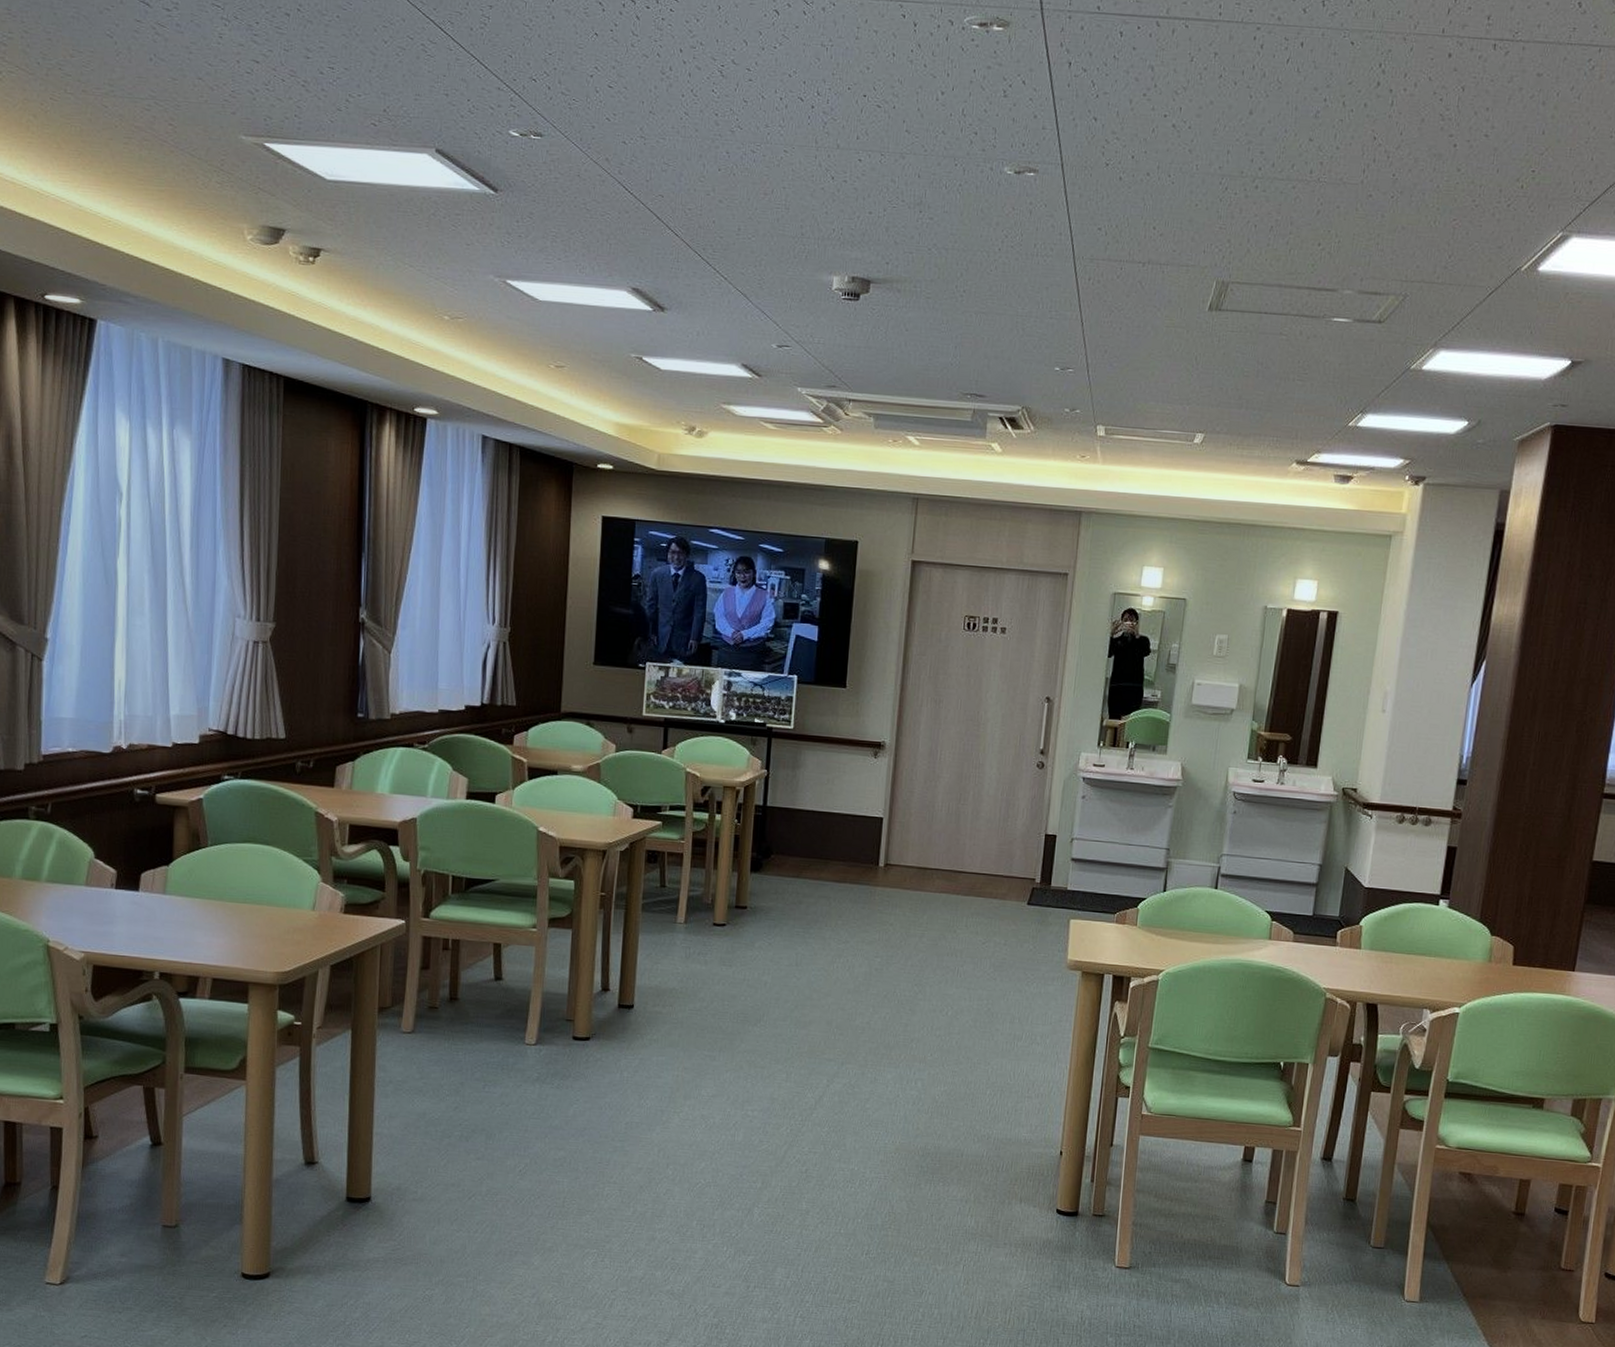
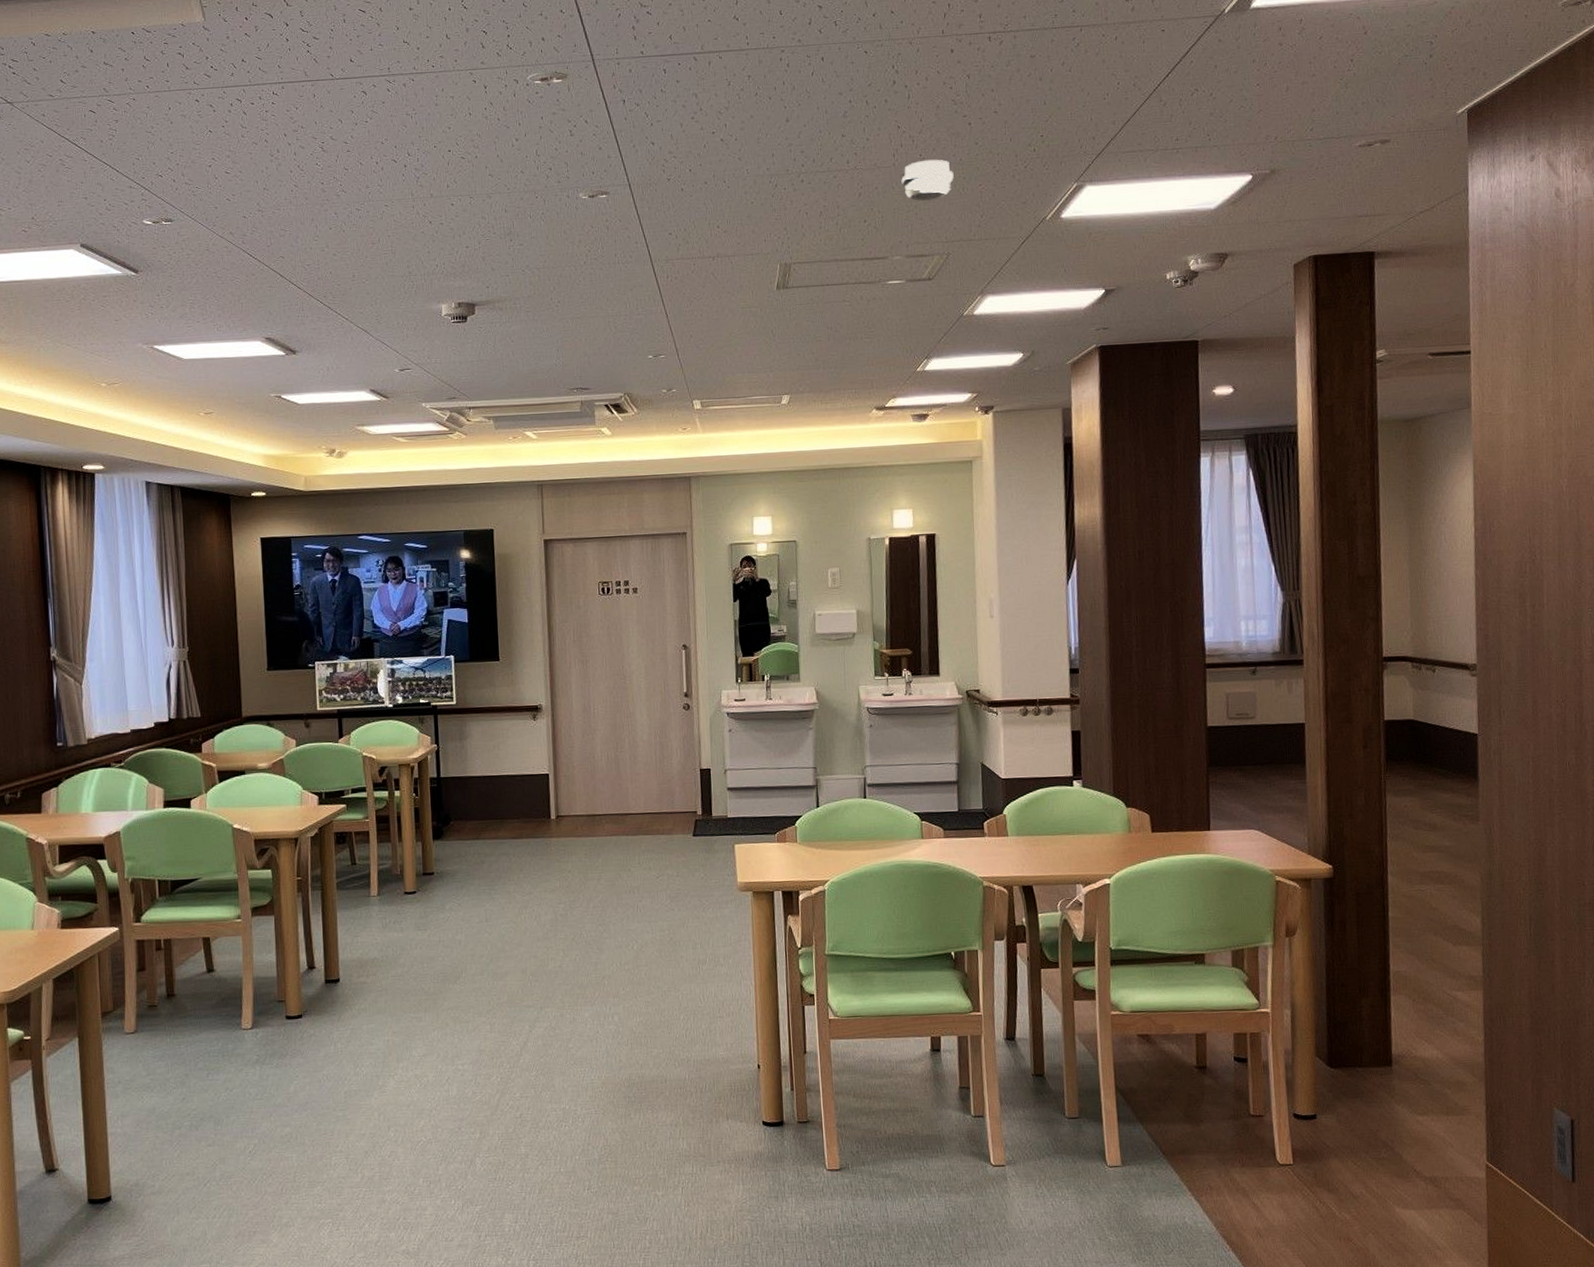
smoke detector: none [1367,181,1427,230] -> present [901,159,954,201]

